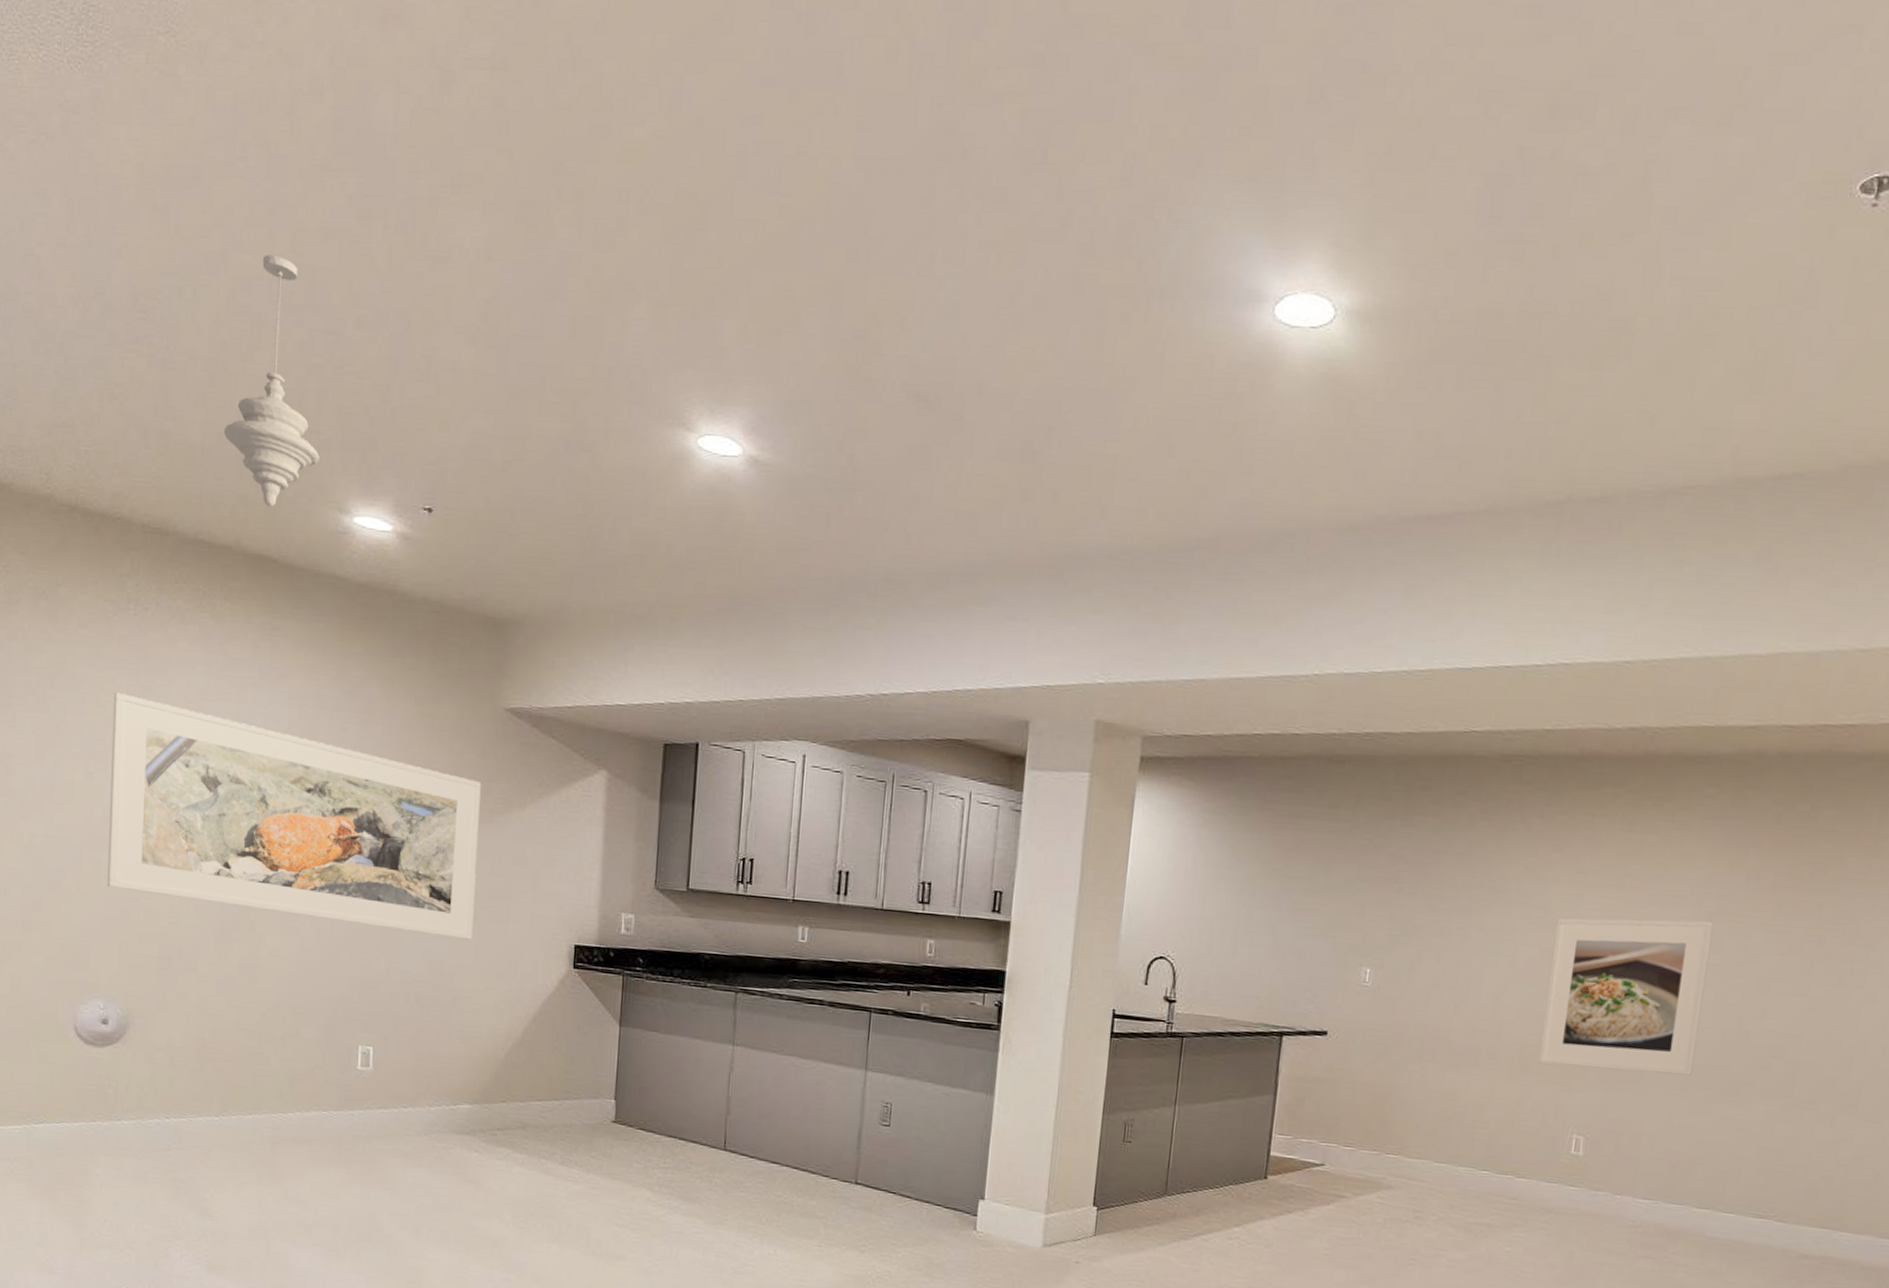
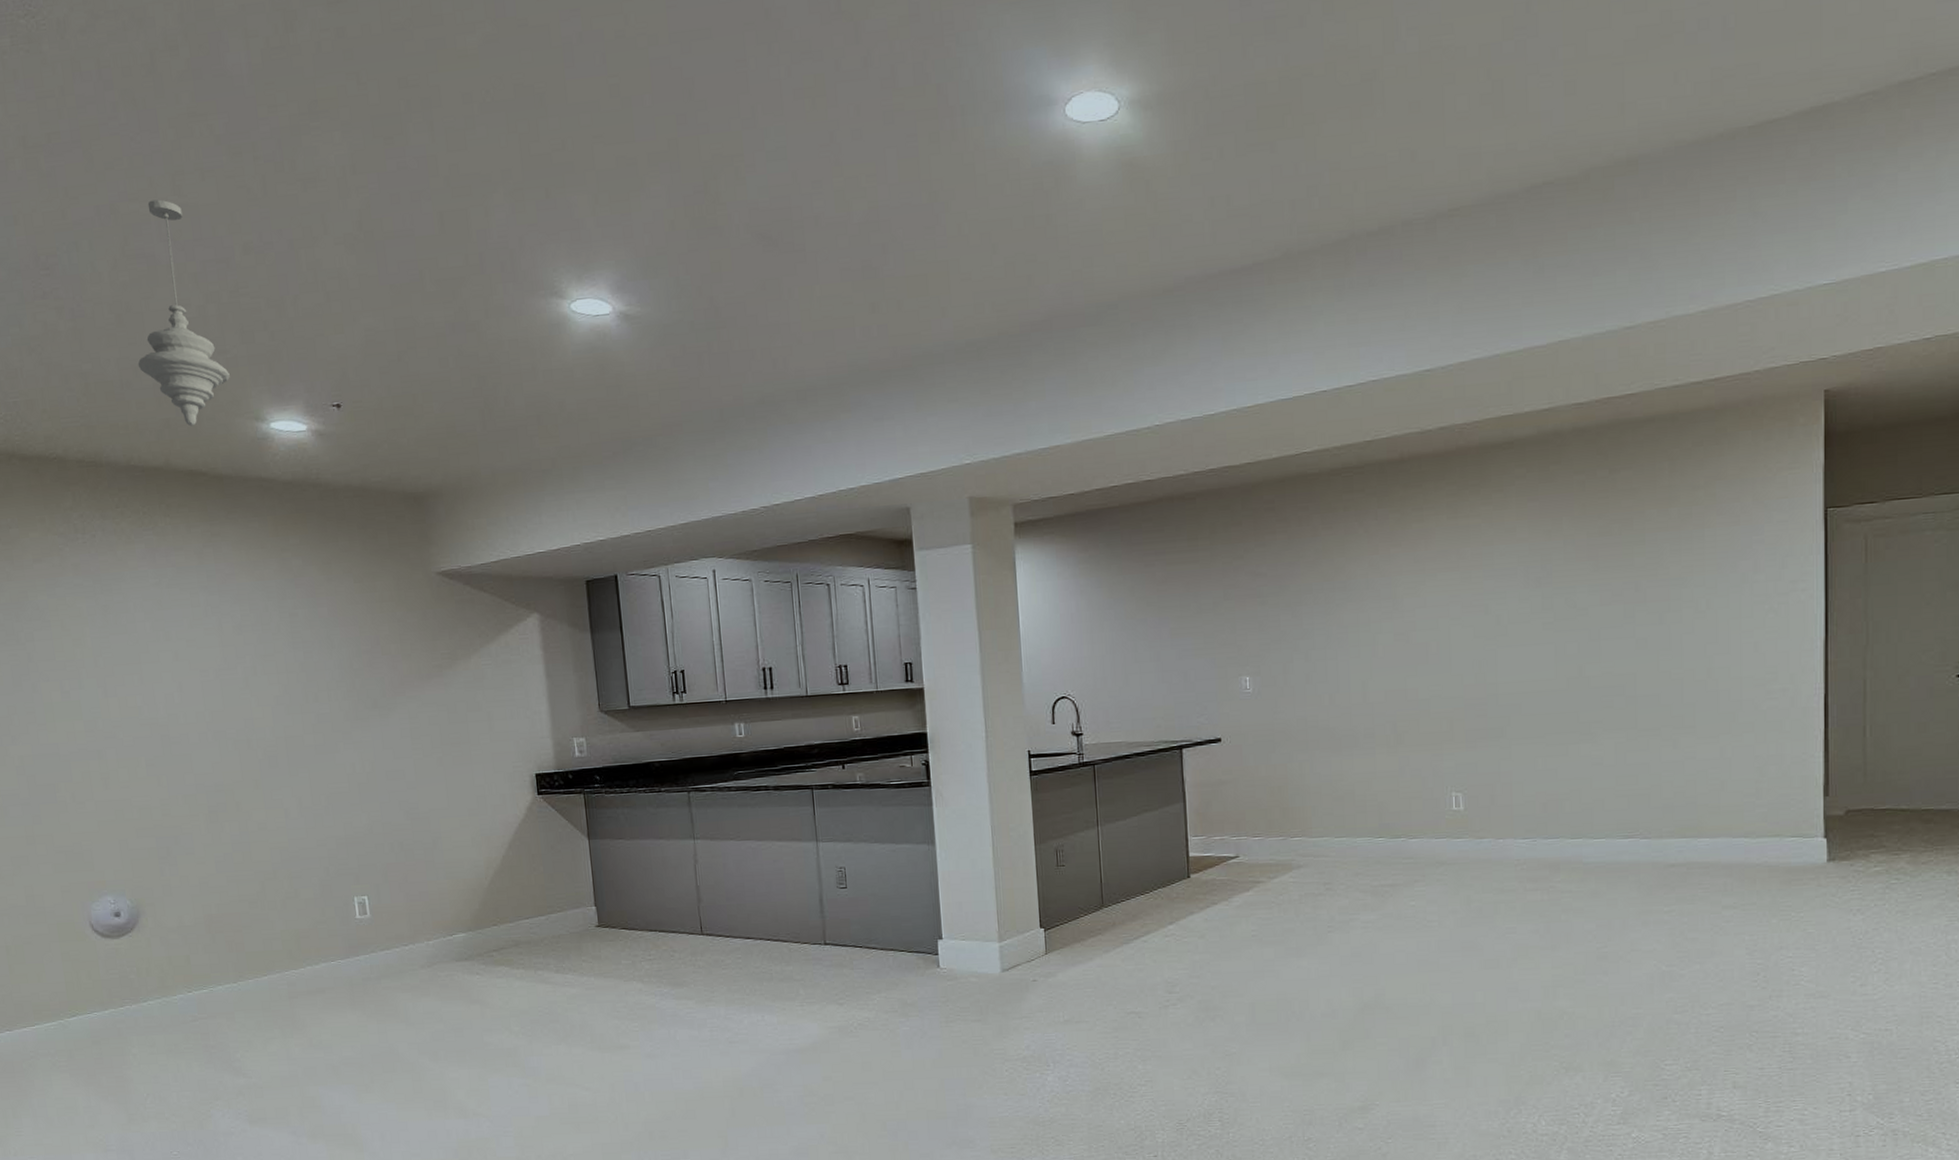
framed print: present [107,692,481,940] -> none [76,614,442,793]
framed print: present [1539,917,1714,1076] -> none [1405,585,1546,736]

